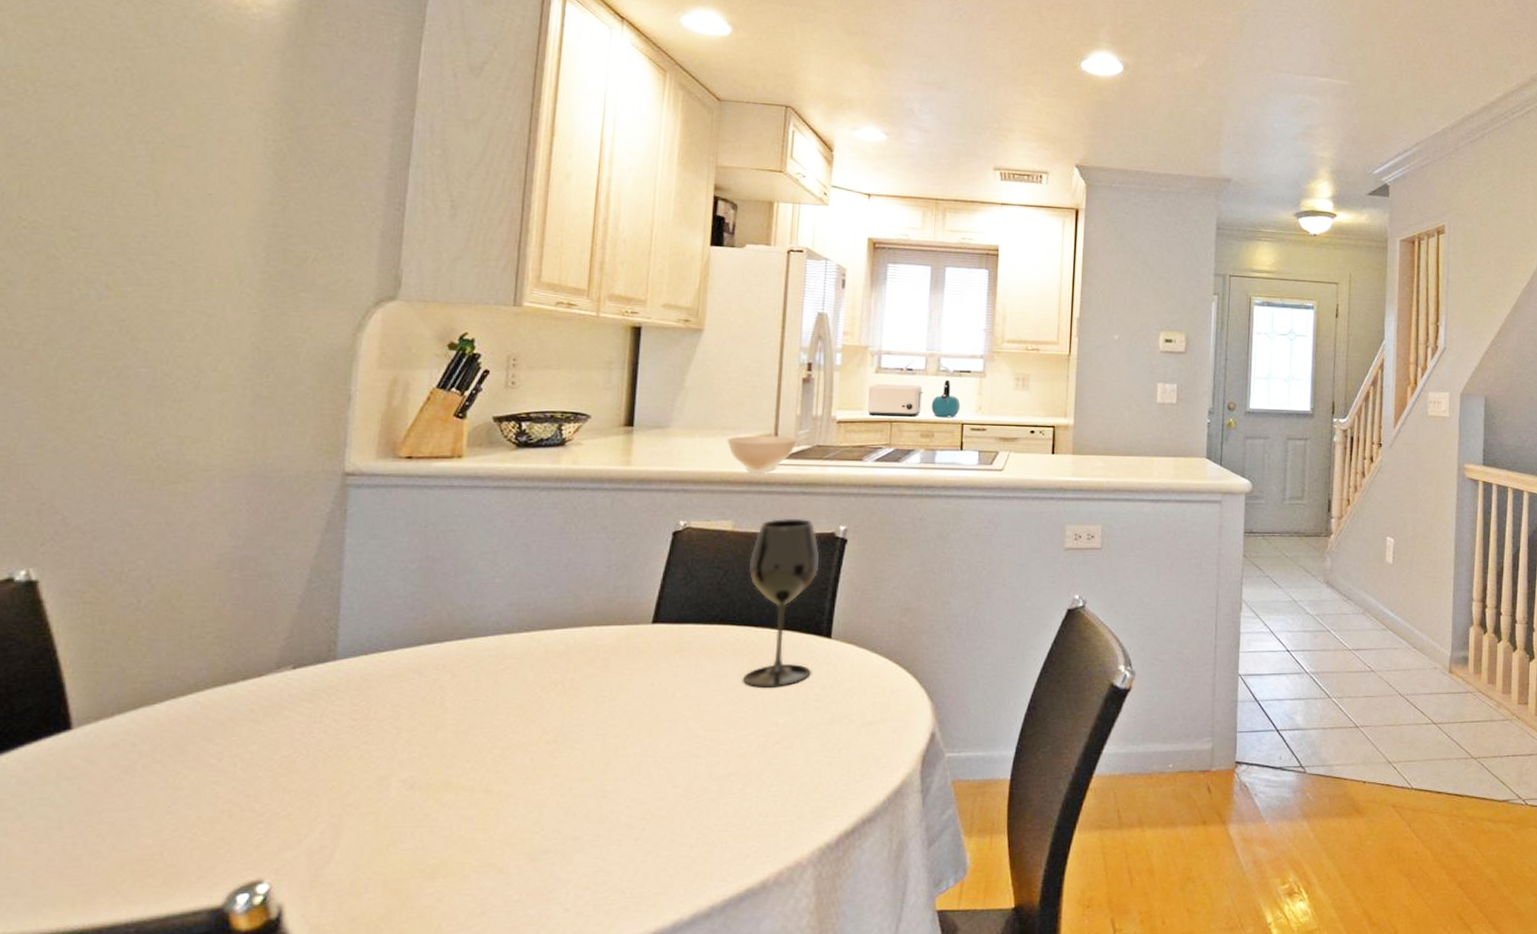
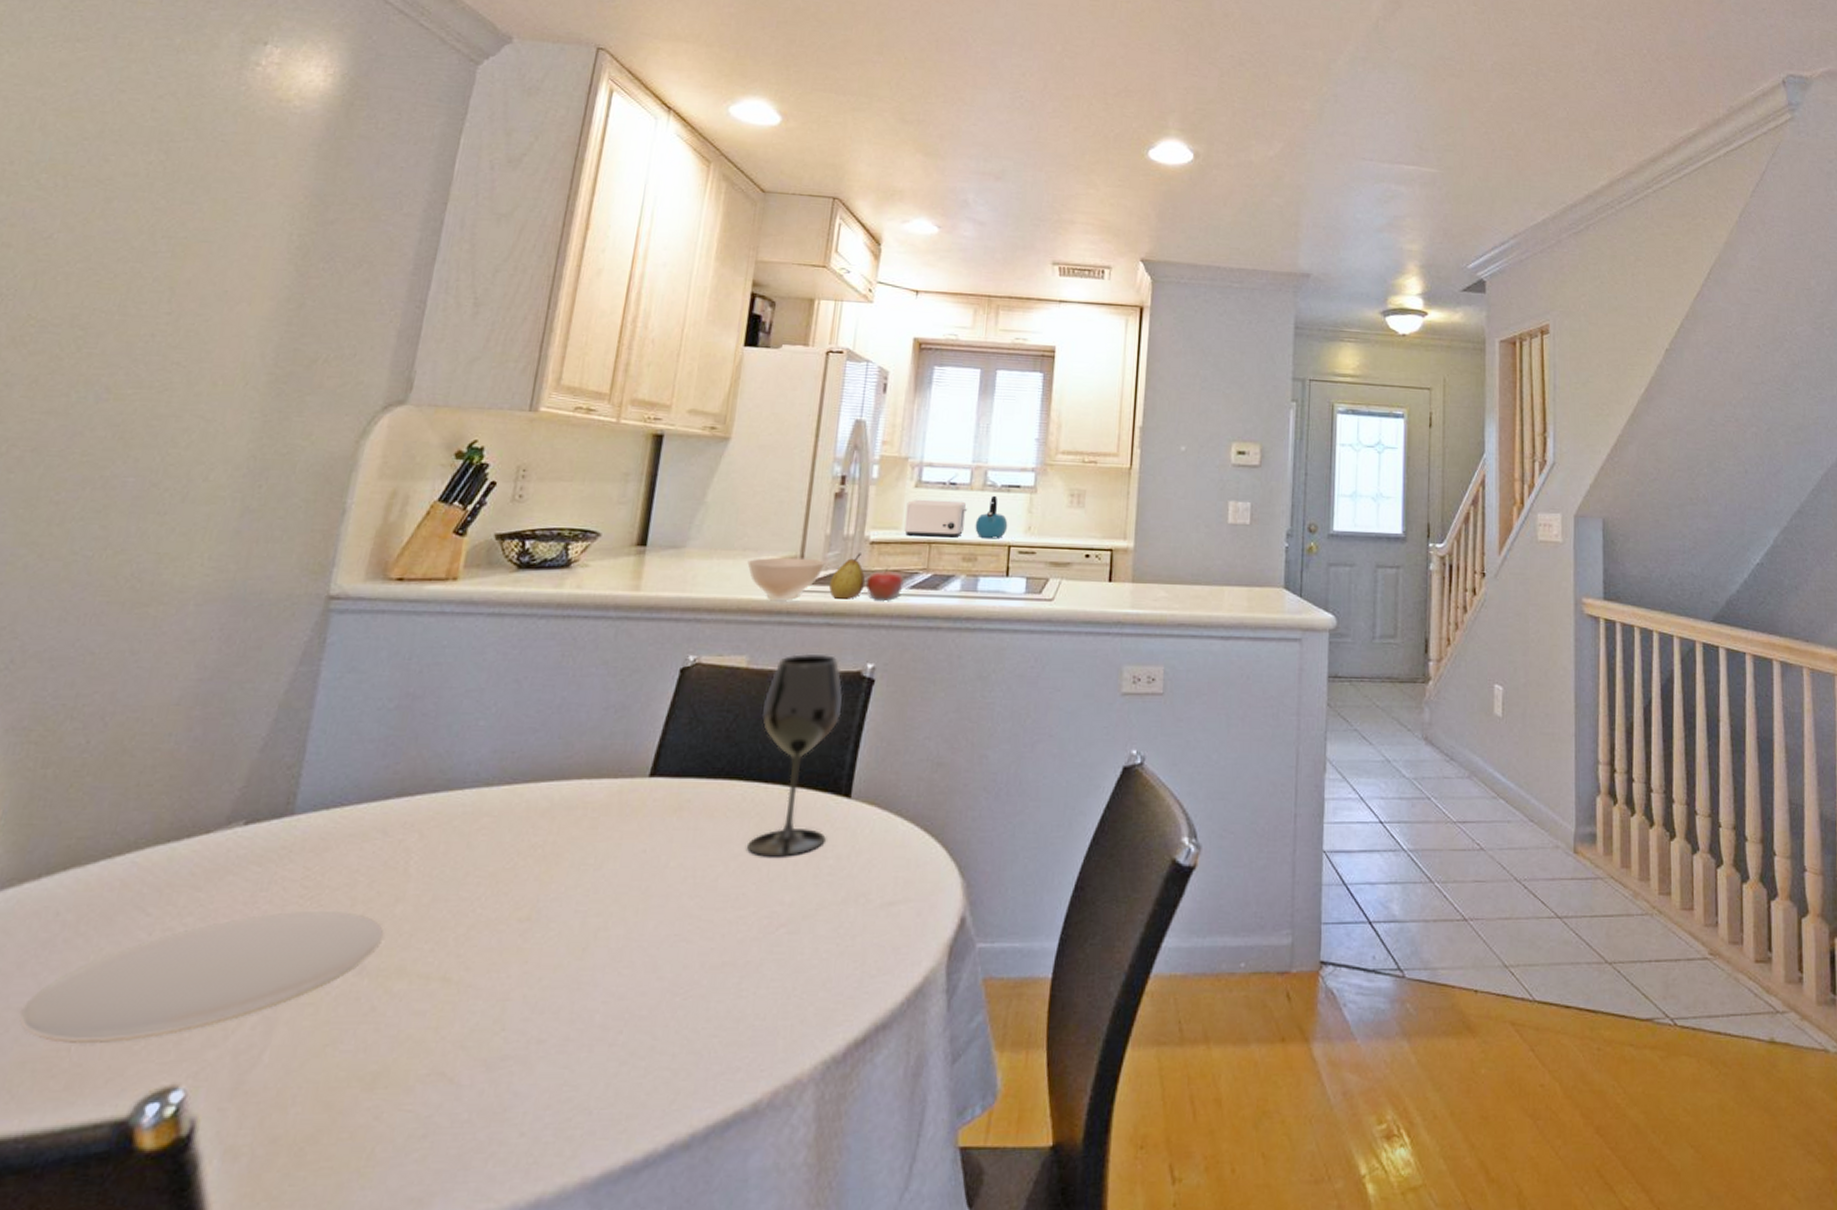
plate: none [114,739,429,849] -> present [19,912,384,1043]
fruit: none [802,431,835,471] -> present [829,553,866,599]
fruit: none [836,443,869,473] -> present [866,567,904,602]

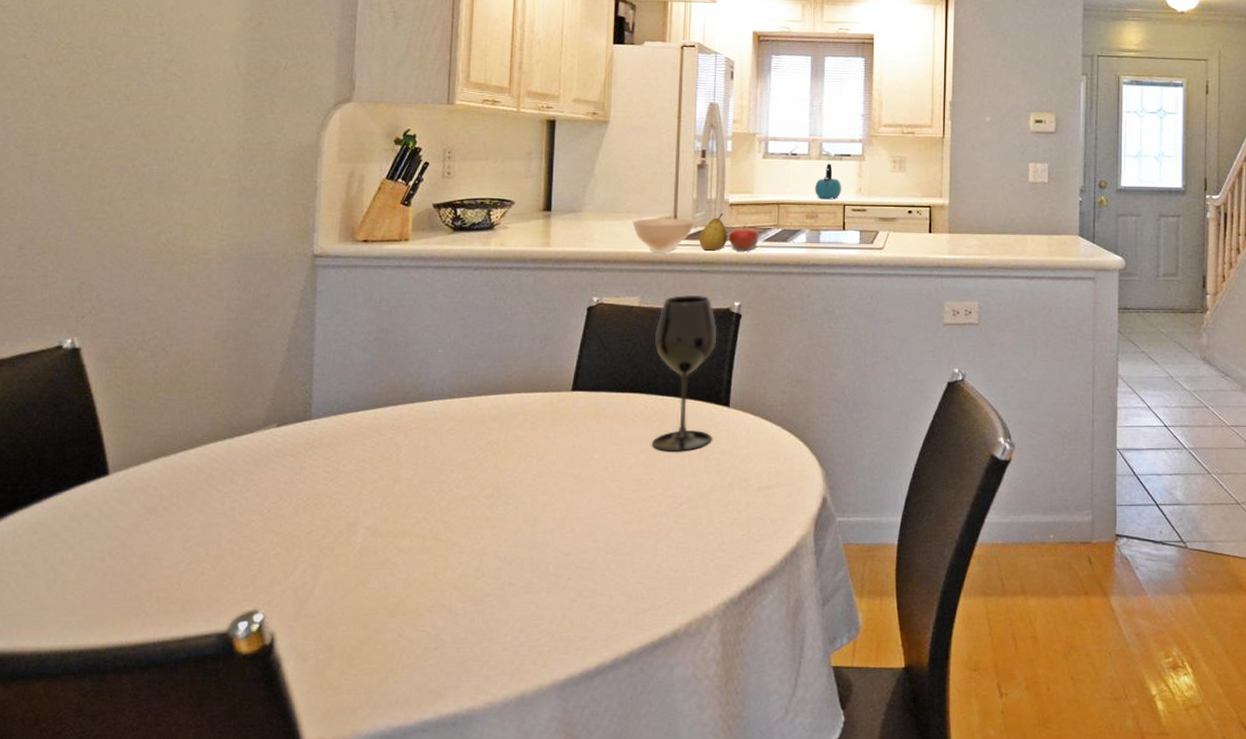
plate: present [19,912,384,1043] -> none [142,490,388,580]
toaster: present [904,499,968,538] -> none [757,168,808,199]

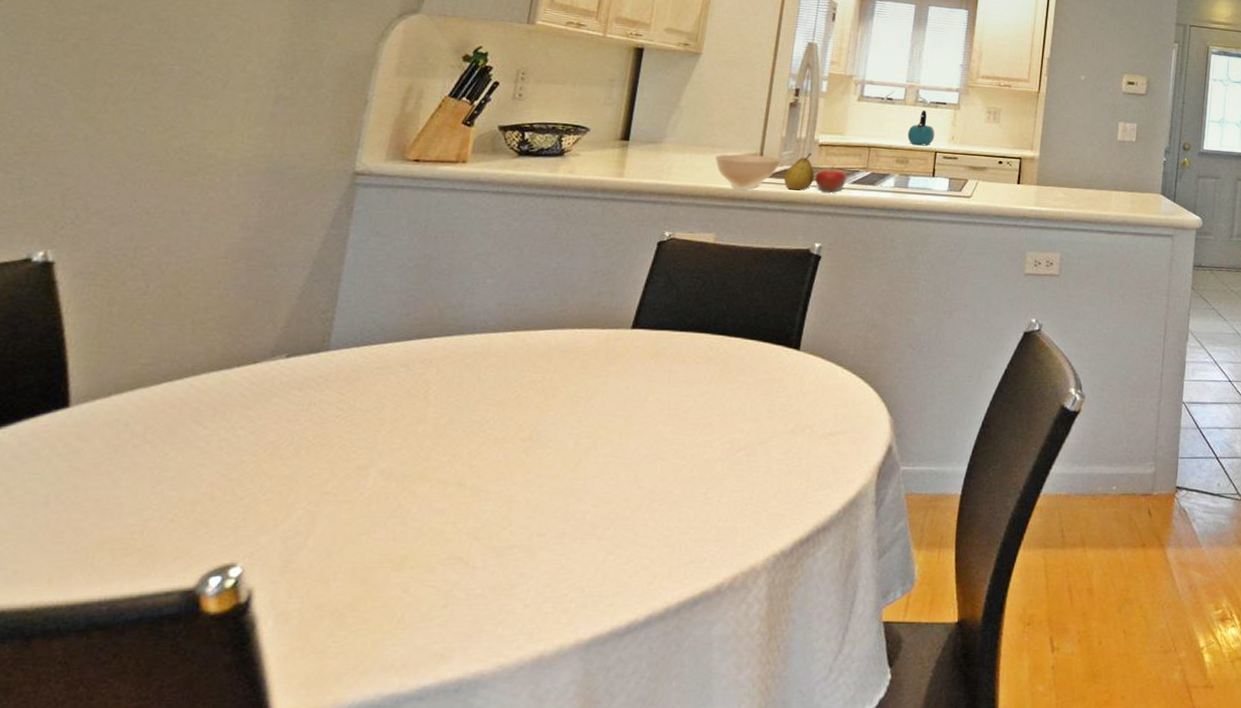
wineglass: present [652,295,716,452] -> none [713,233,794,395]

